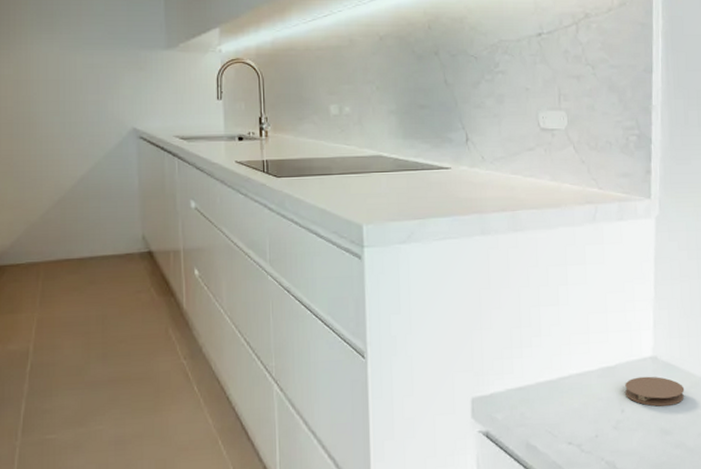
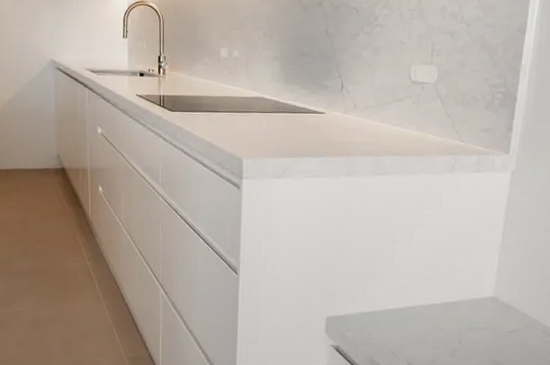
coaster: present [624,376,685,407] -> none [463,313,519,341]

